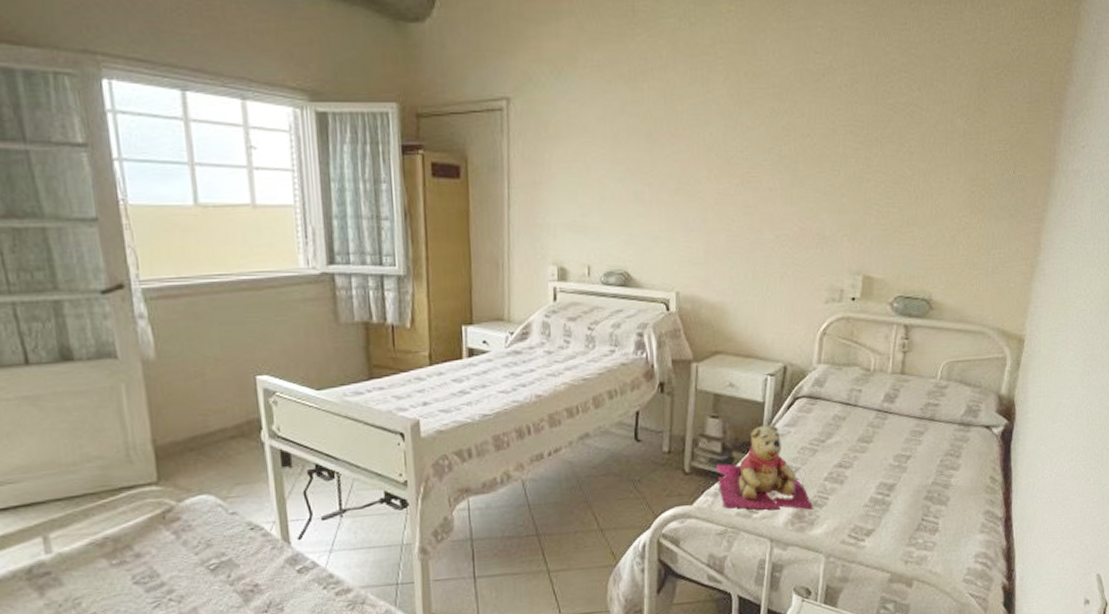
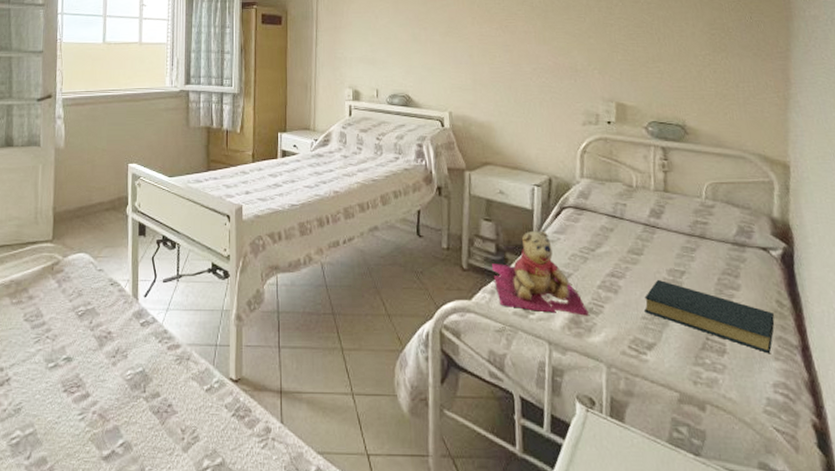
hardback book: none [868,466,986,527] -> present [644,279,775,353]

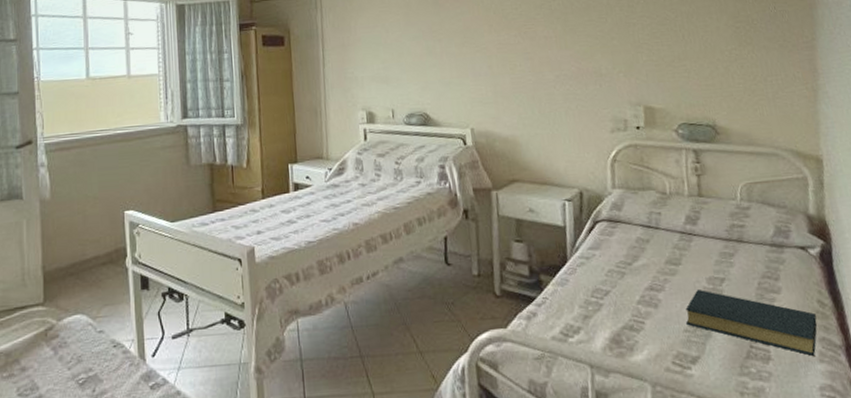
teddy bear: present [492,230,589,316] -> none [526,248,630,335]

